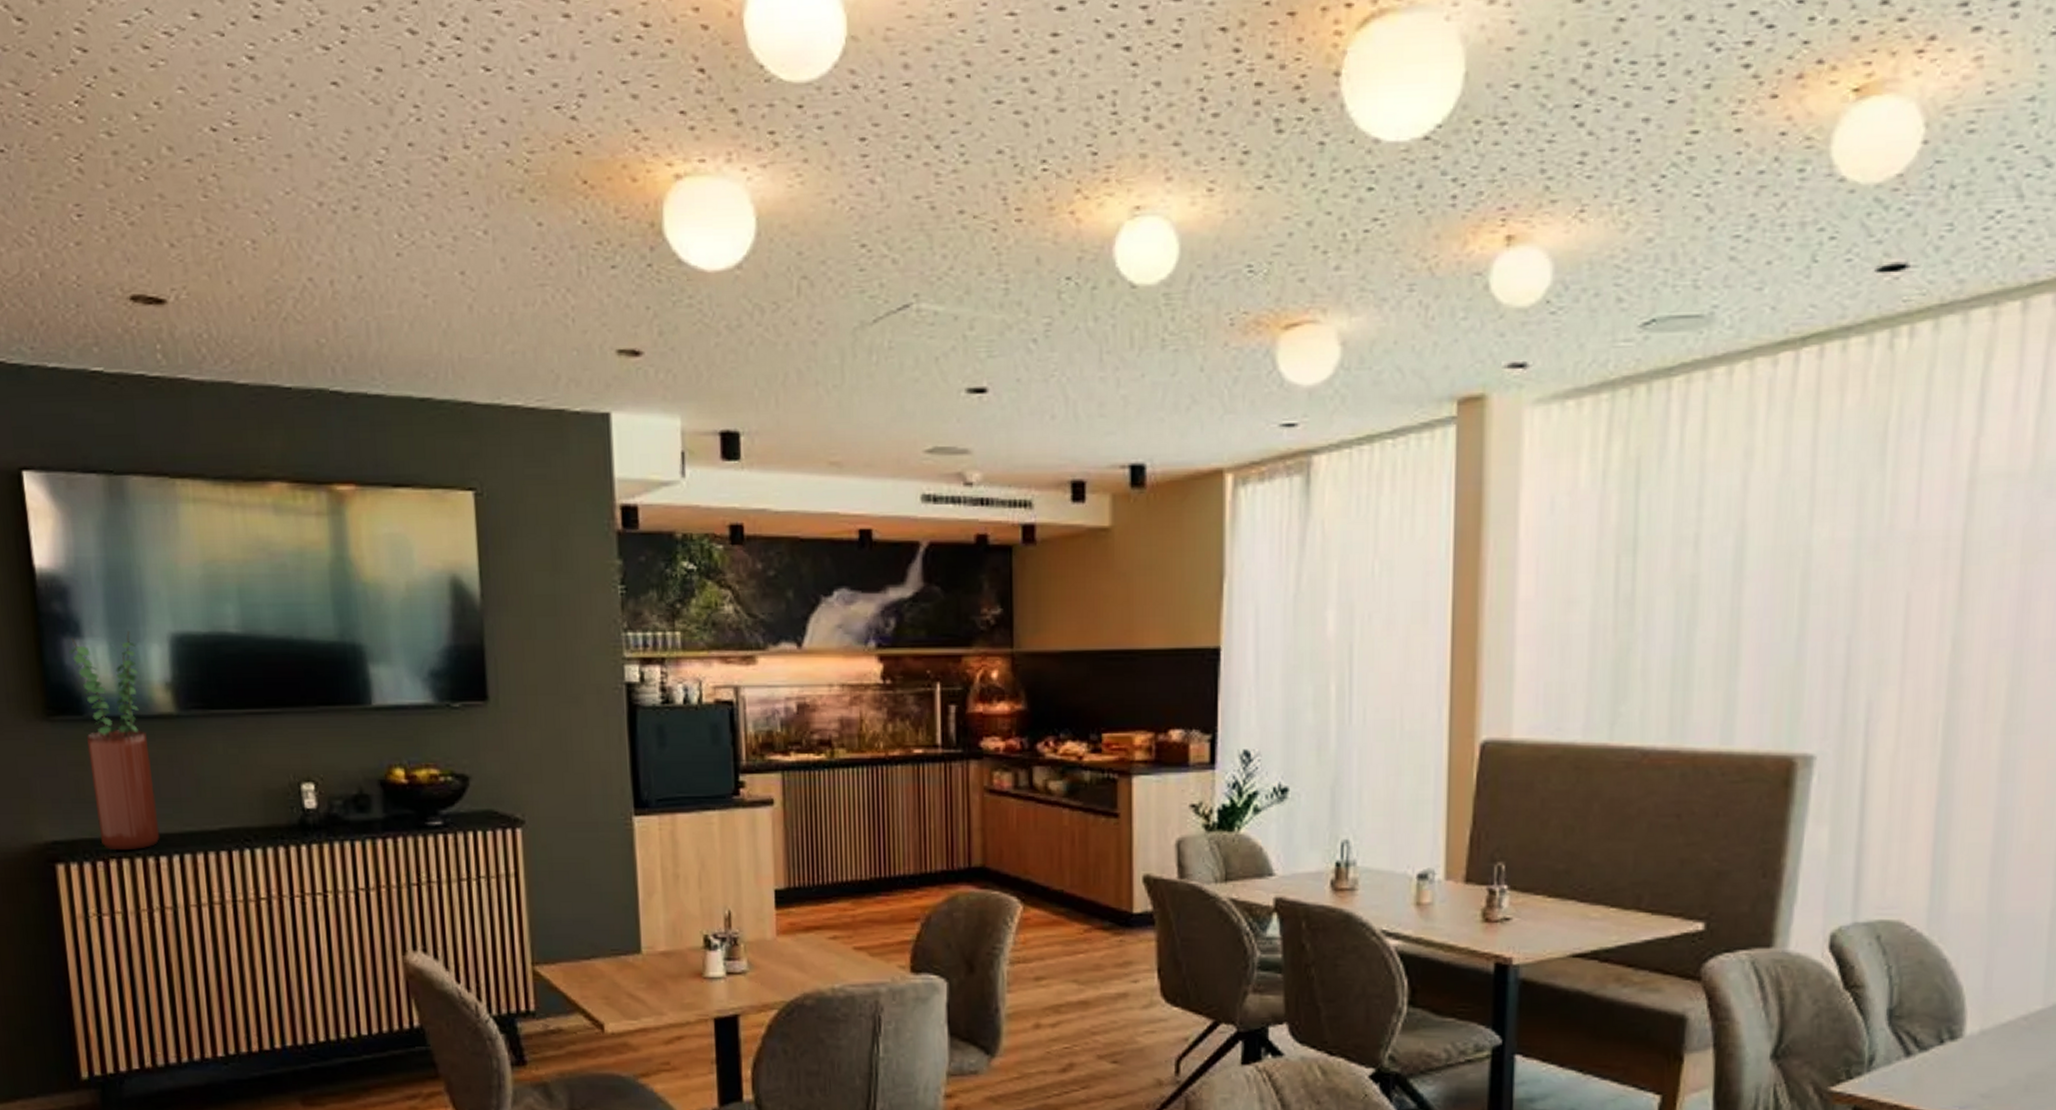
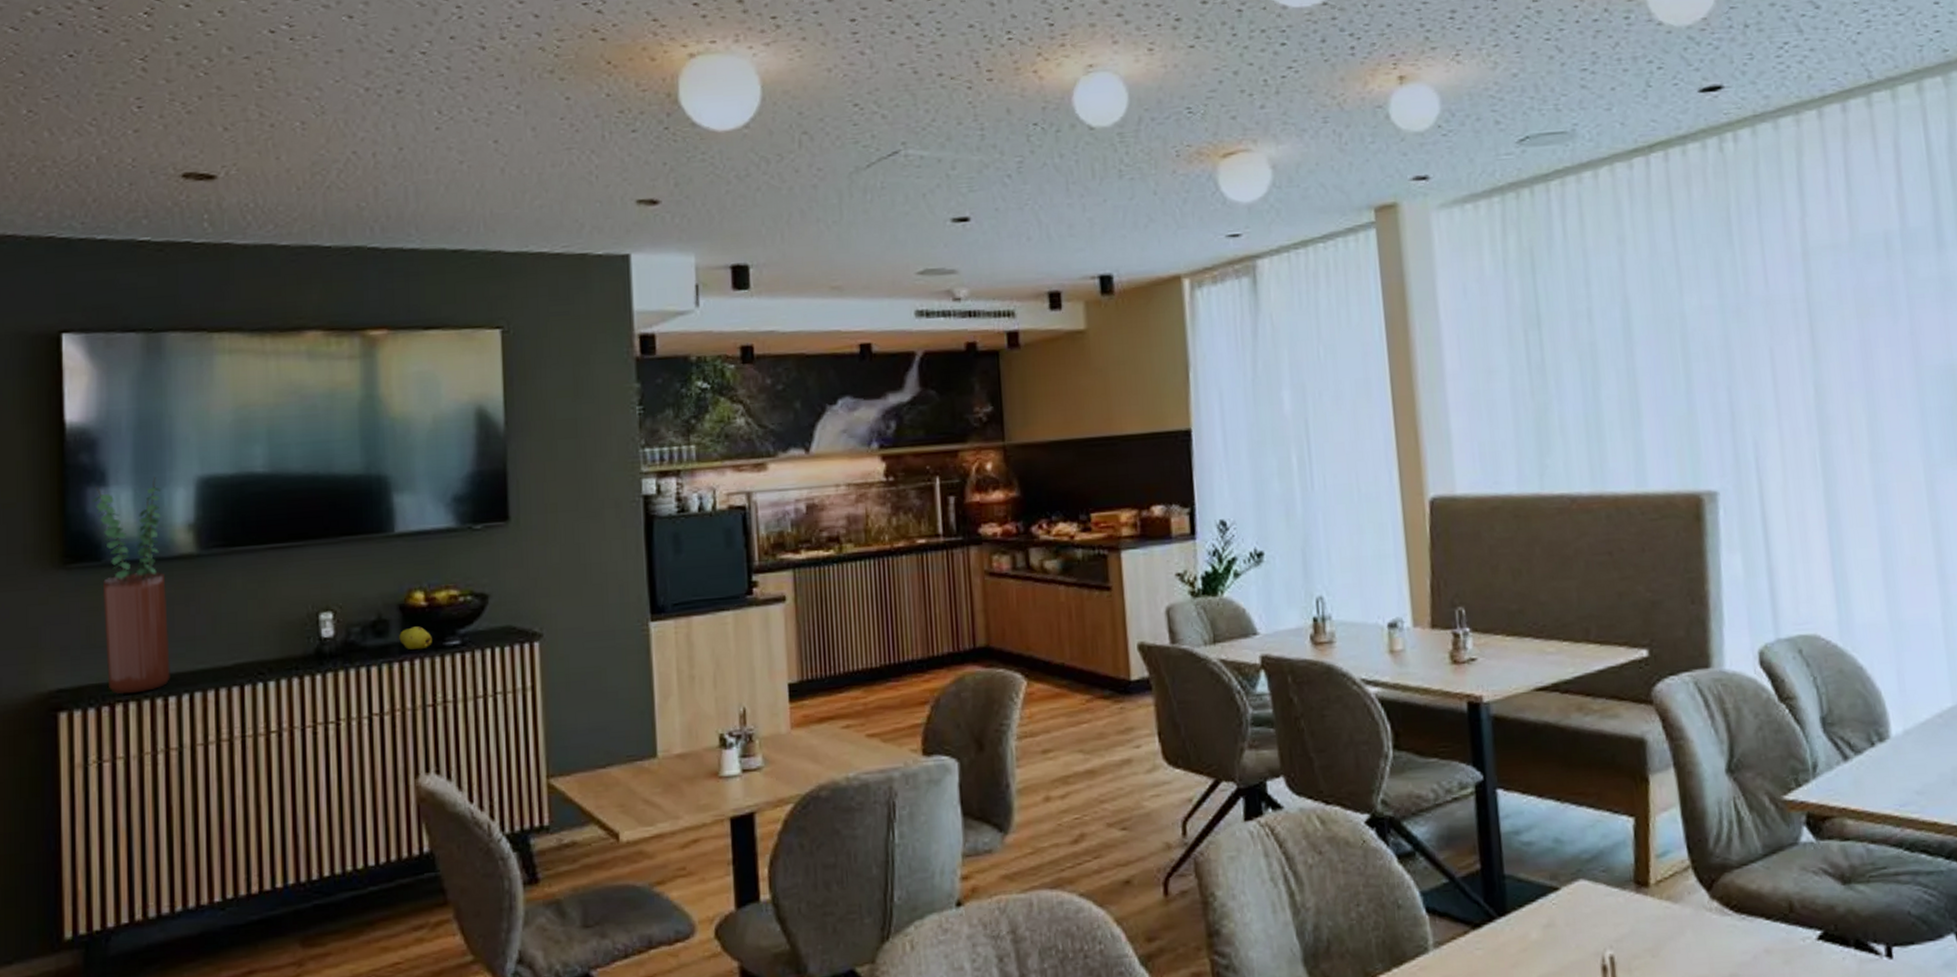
fruit: none [381,804,414,828] -> present [399,626,432,651]

